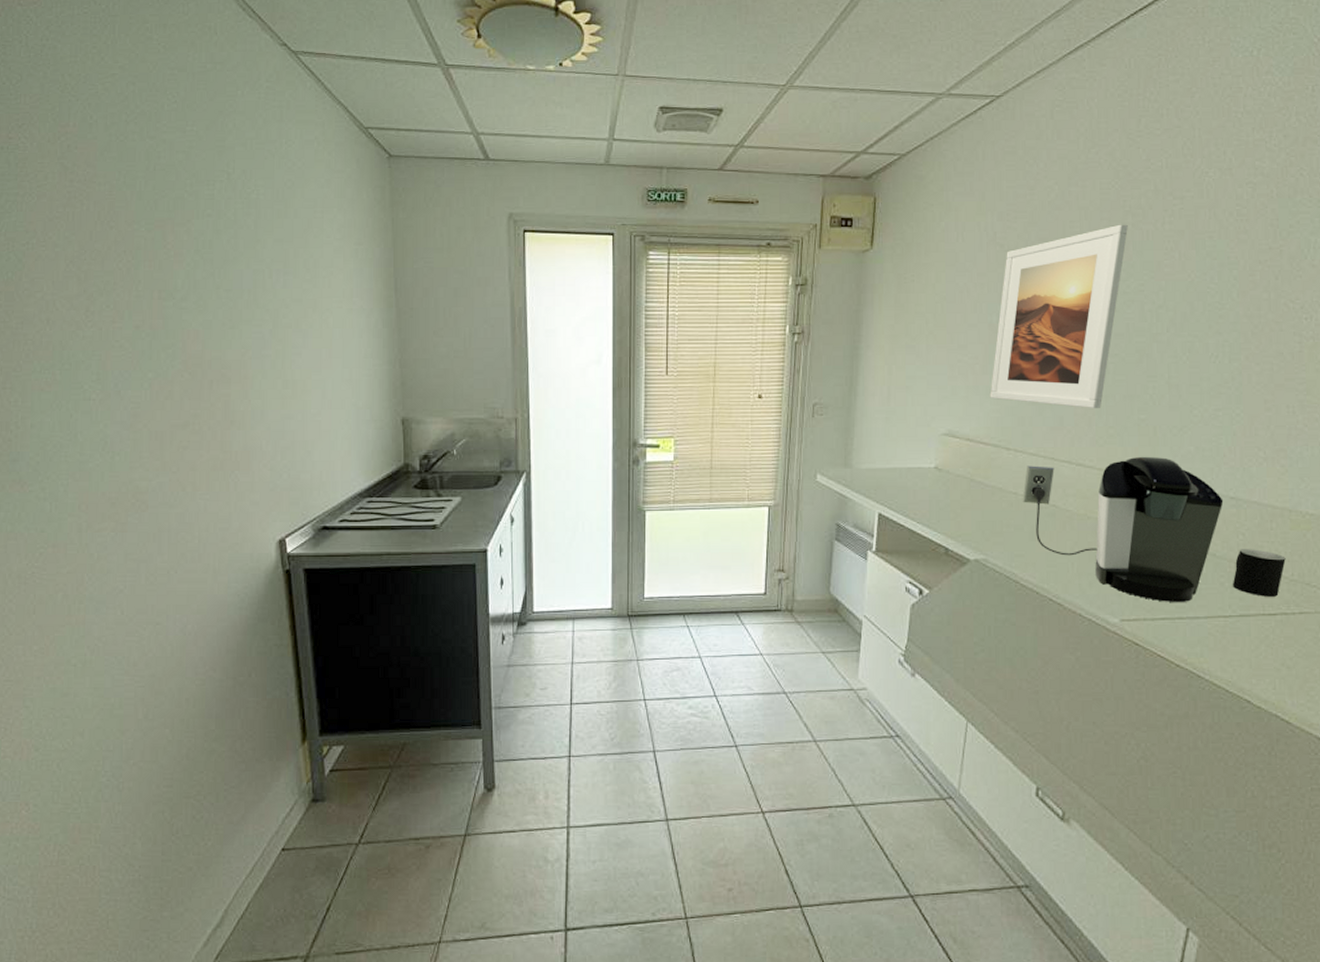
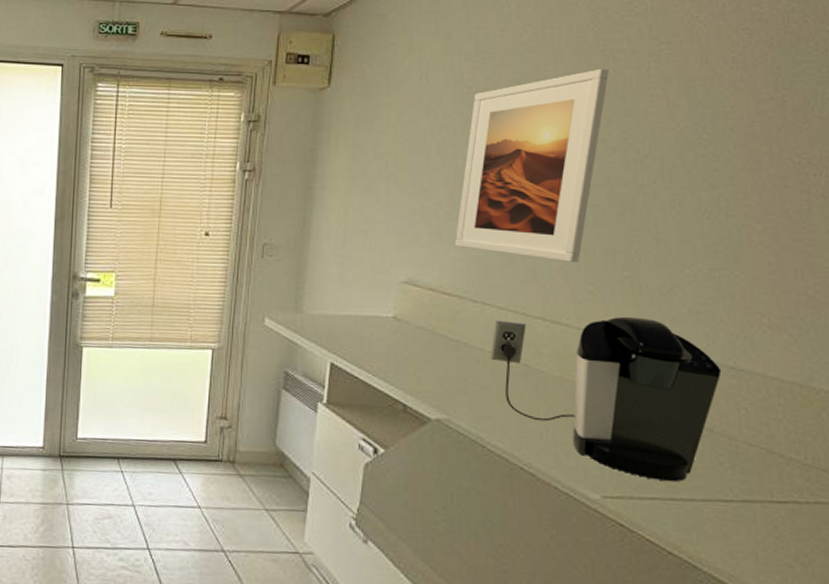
cup: present [1232,549,1286,597] -> none [733,425,797,482]

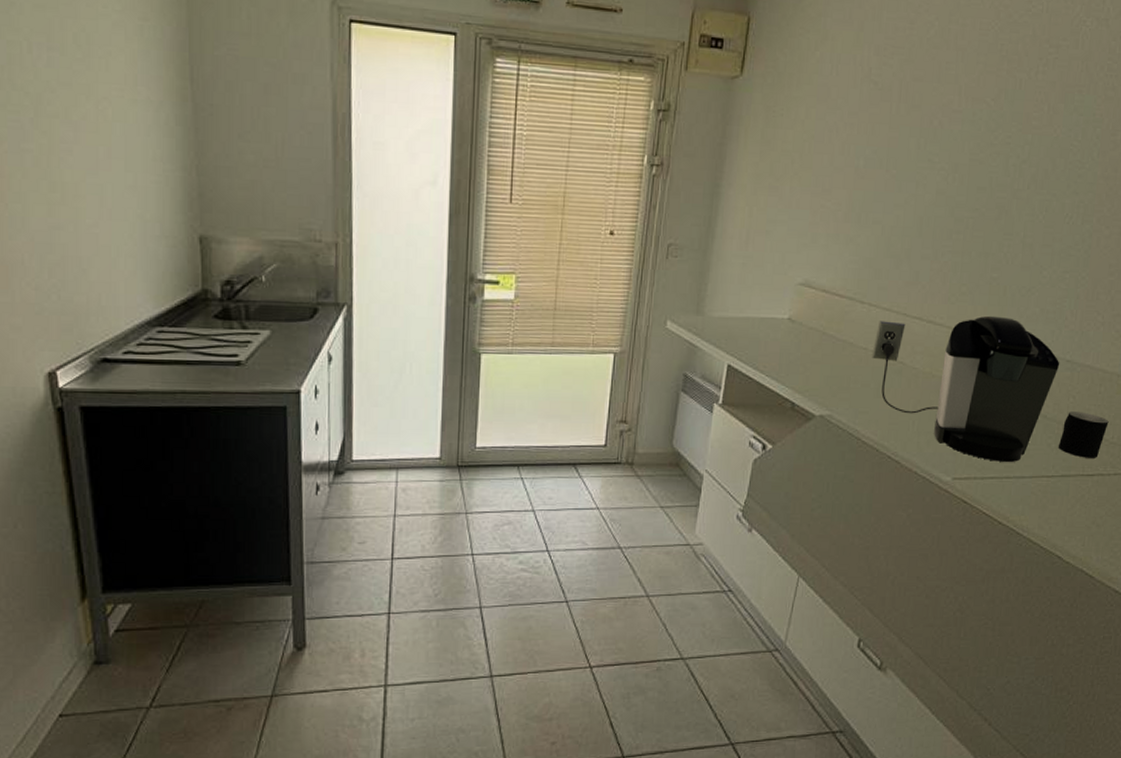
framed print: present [454,68,609,263] -> none [849,70,1003,265]
cup: none [733,425,797,482] -> present [1058,411,1109,458]

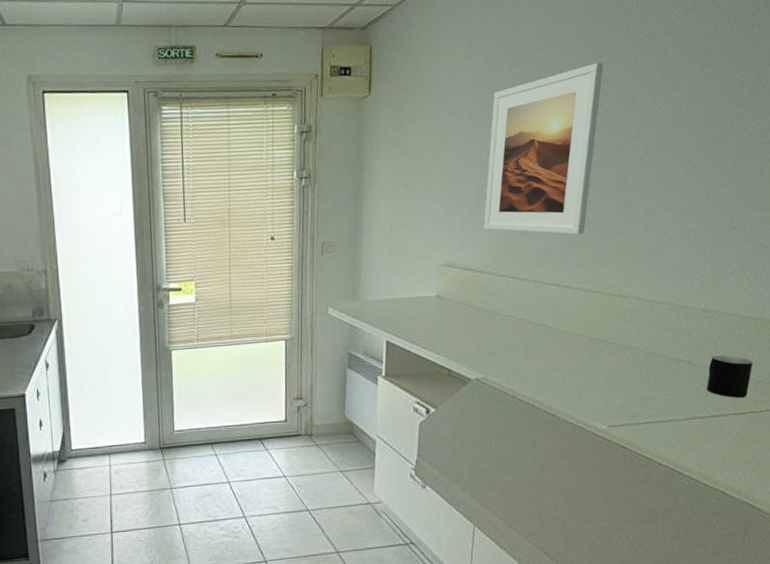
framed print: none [849,70,1003,265] -> present [483,62,603,235]
coffee maker: present [871,315,1060,462] -> none [516,275,697,408]

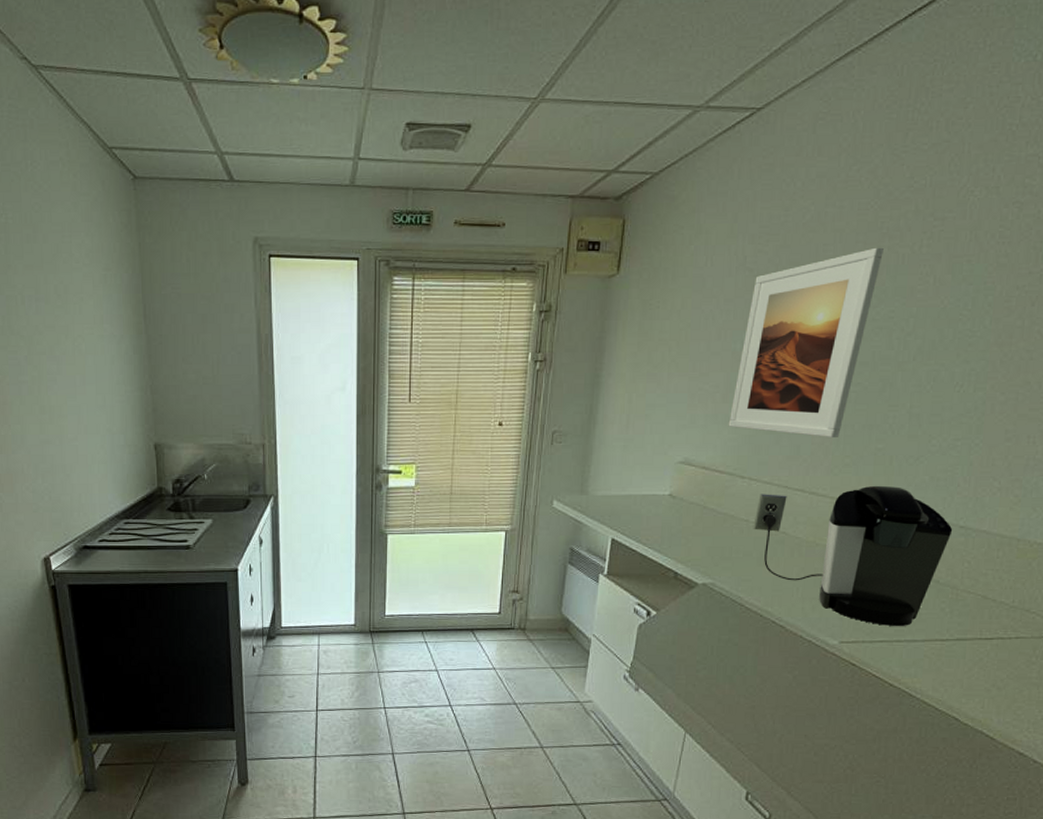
coffee maker: none [516,275,697,408] -> present [753,485,953,626]
cup: present [706,355,753,398] -> none [952,576,1009,622]

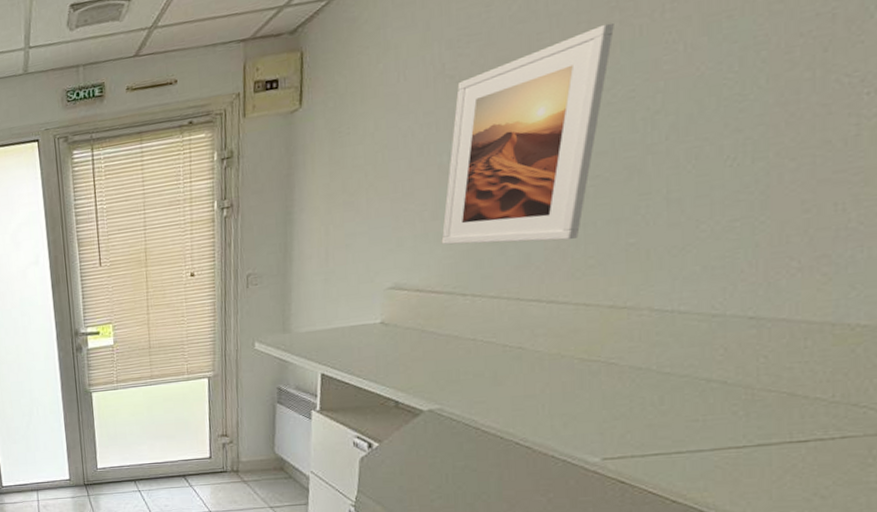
coffee maker: present [753,485,953,626] -> none [482,282,739,437]

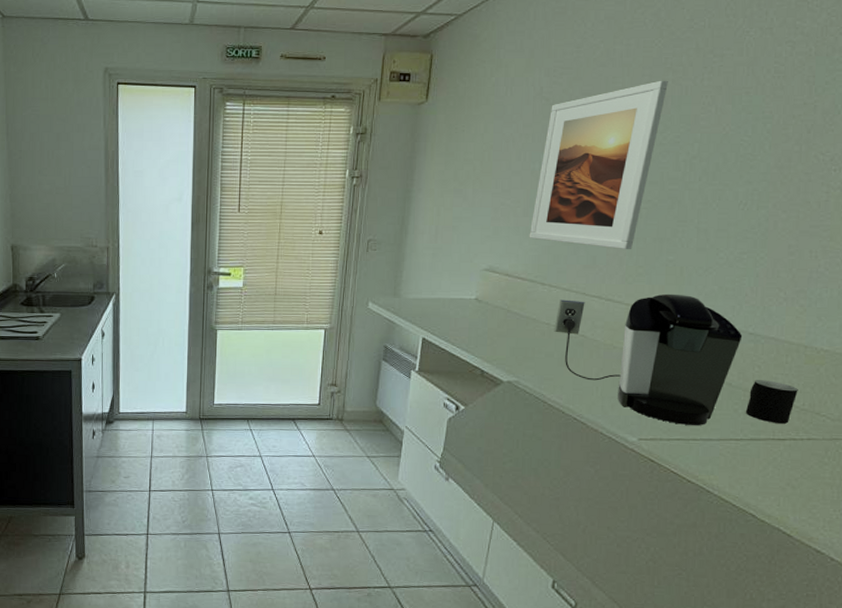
coffee maker: none [482,282,739,437] -> present [554,293,743,425]
cup: none [748,371,824,423] -> present [745,380,798,424]

